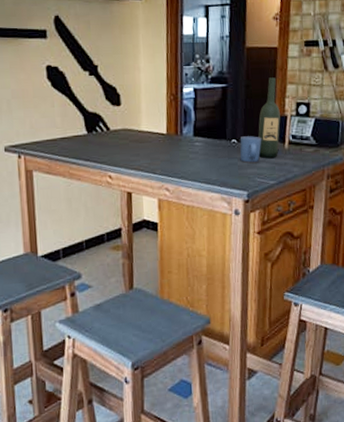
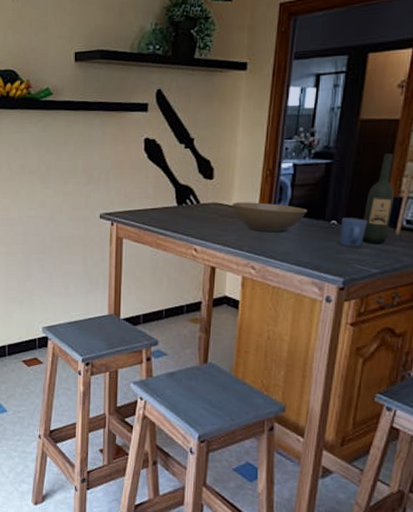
bowl: none [142,126,211,155] -> present [232,202,308,233]

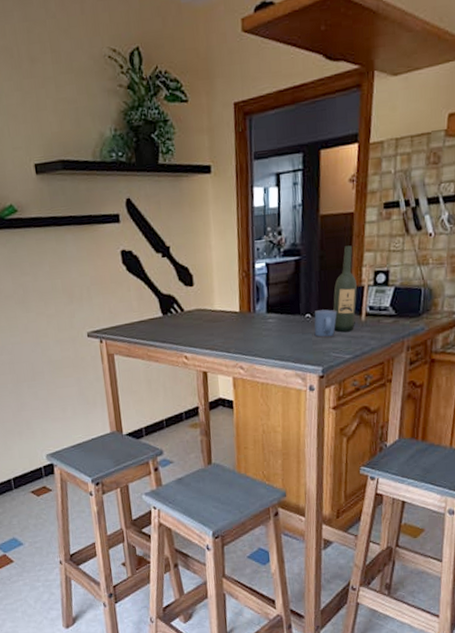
bowl: present [232,202,308,233] -> none [215,303,284,333]

